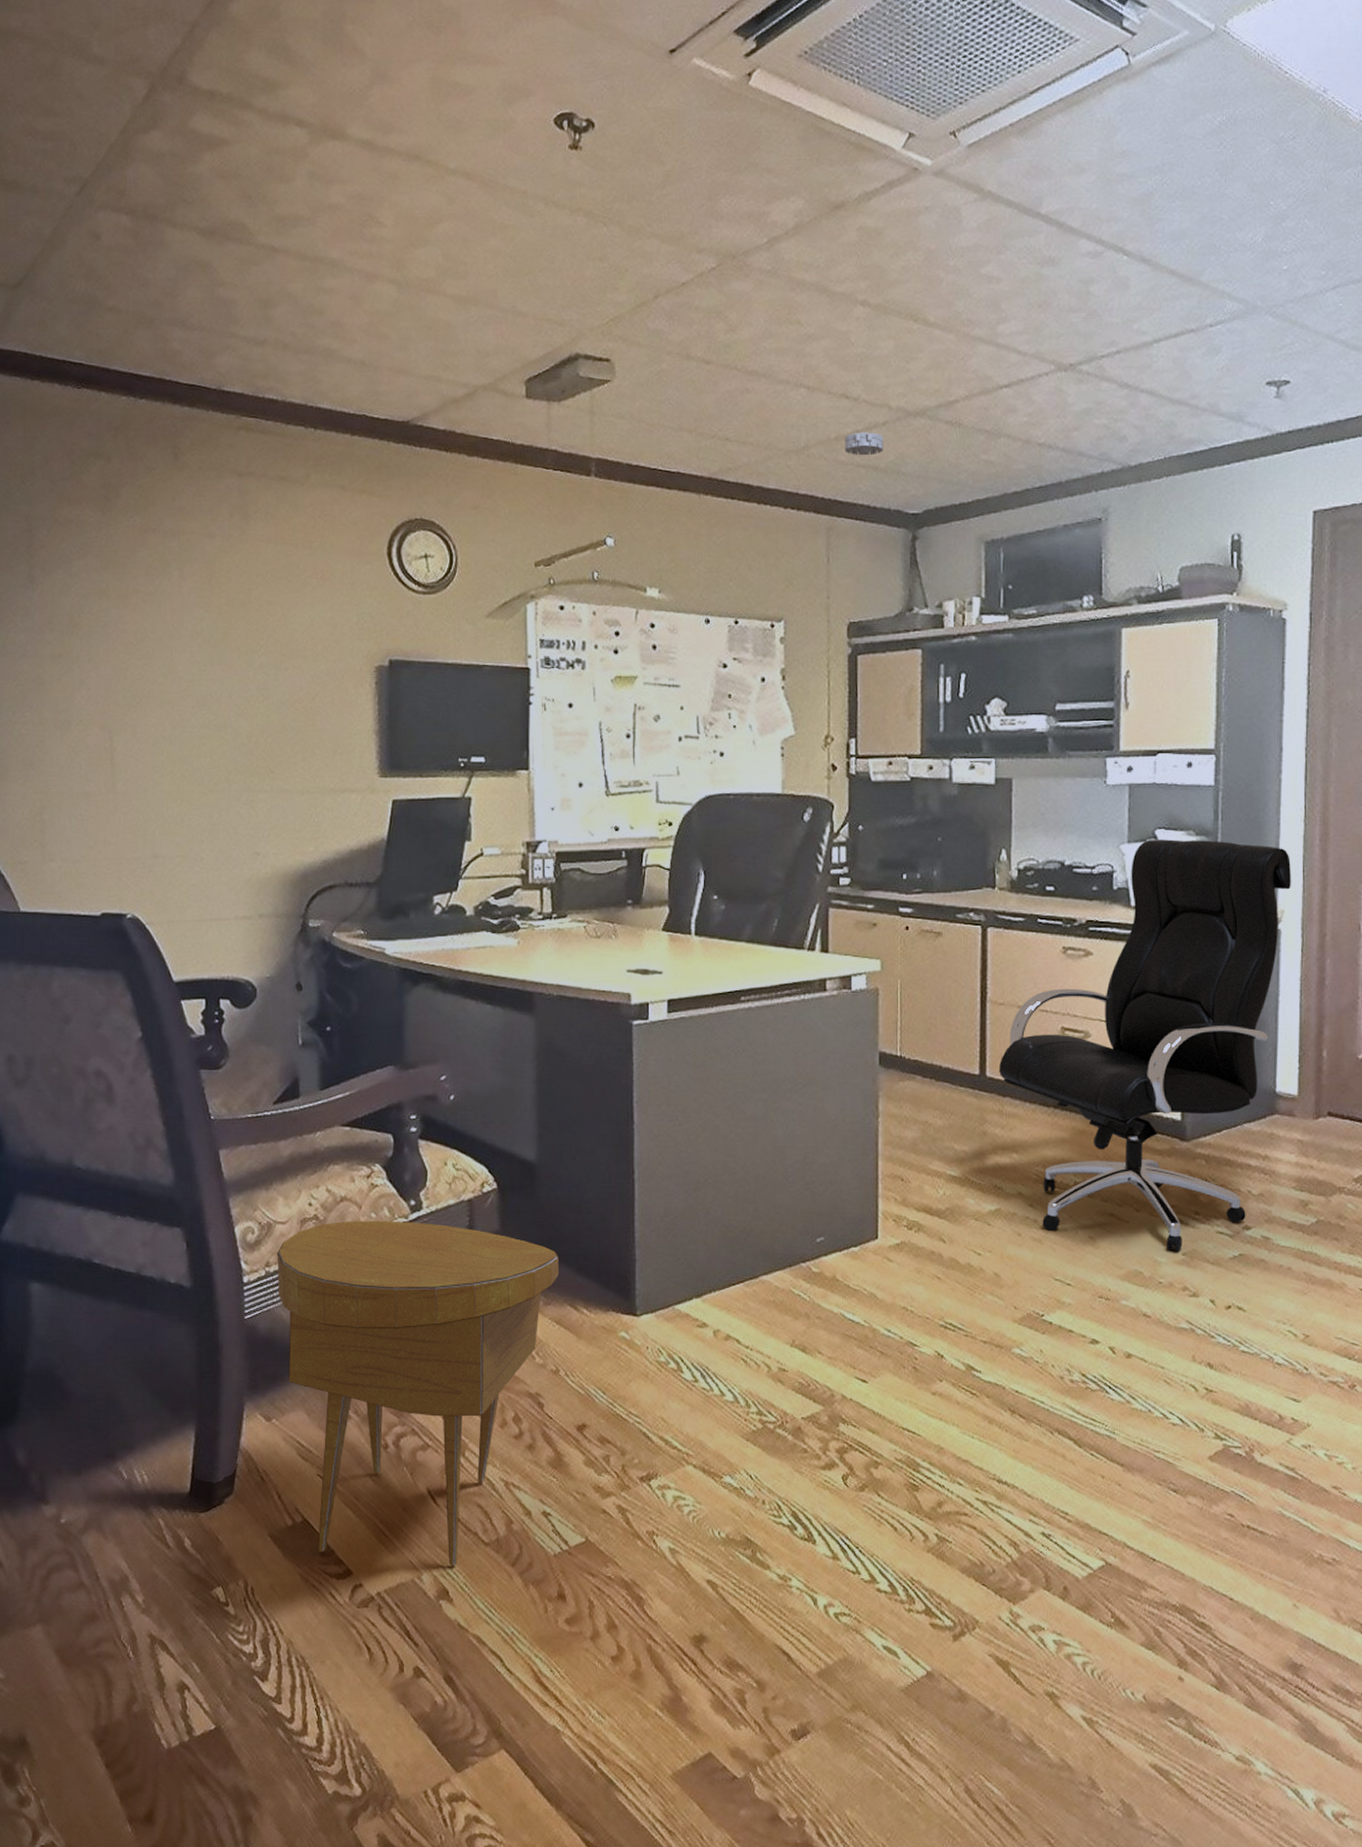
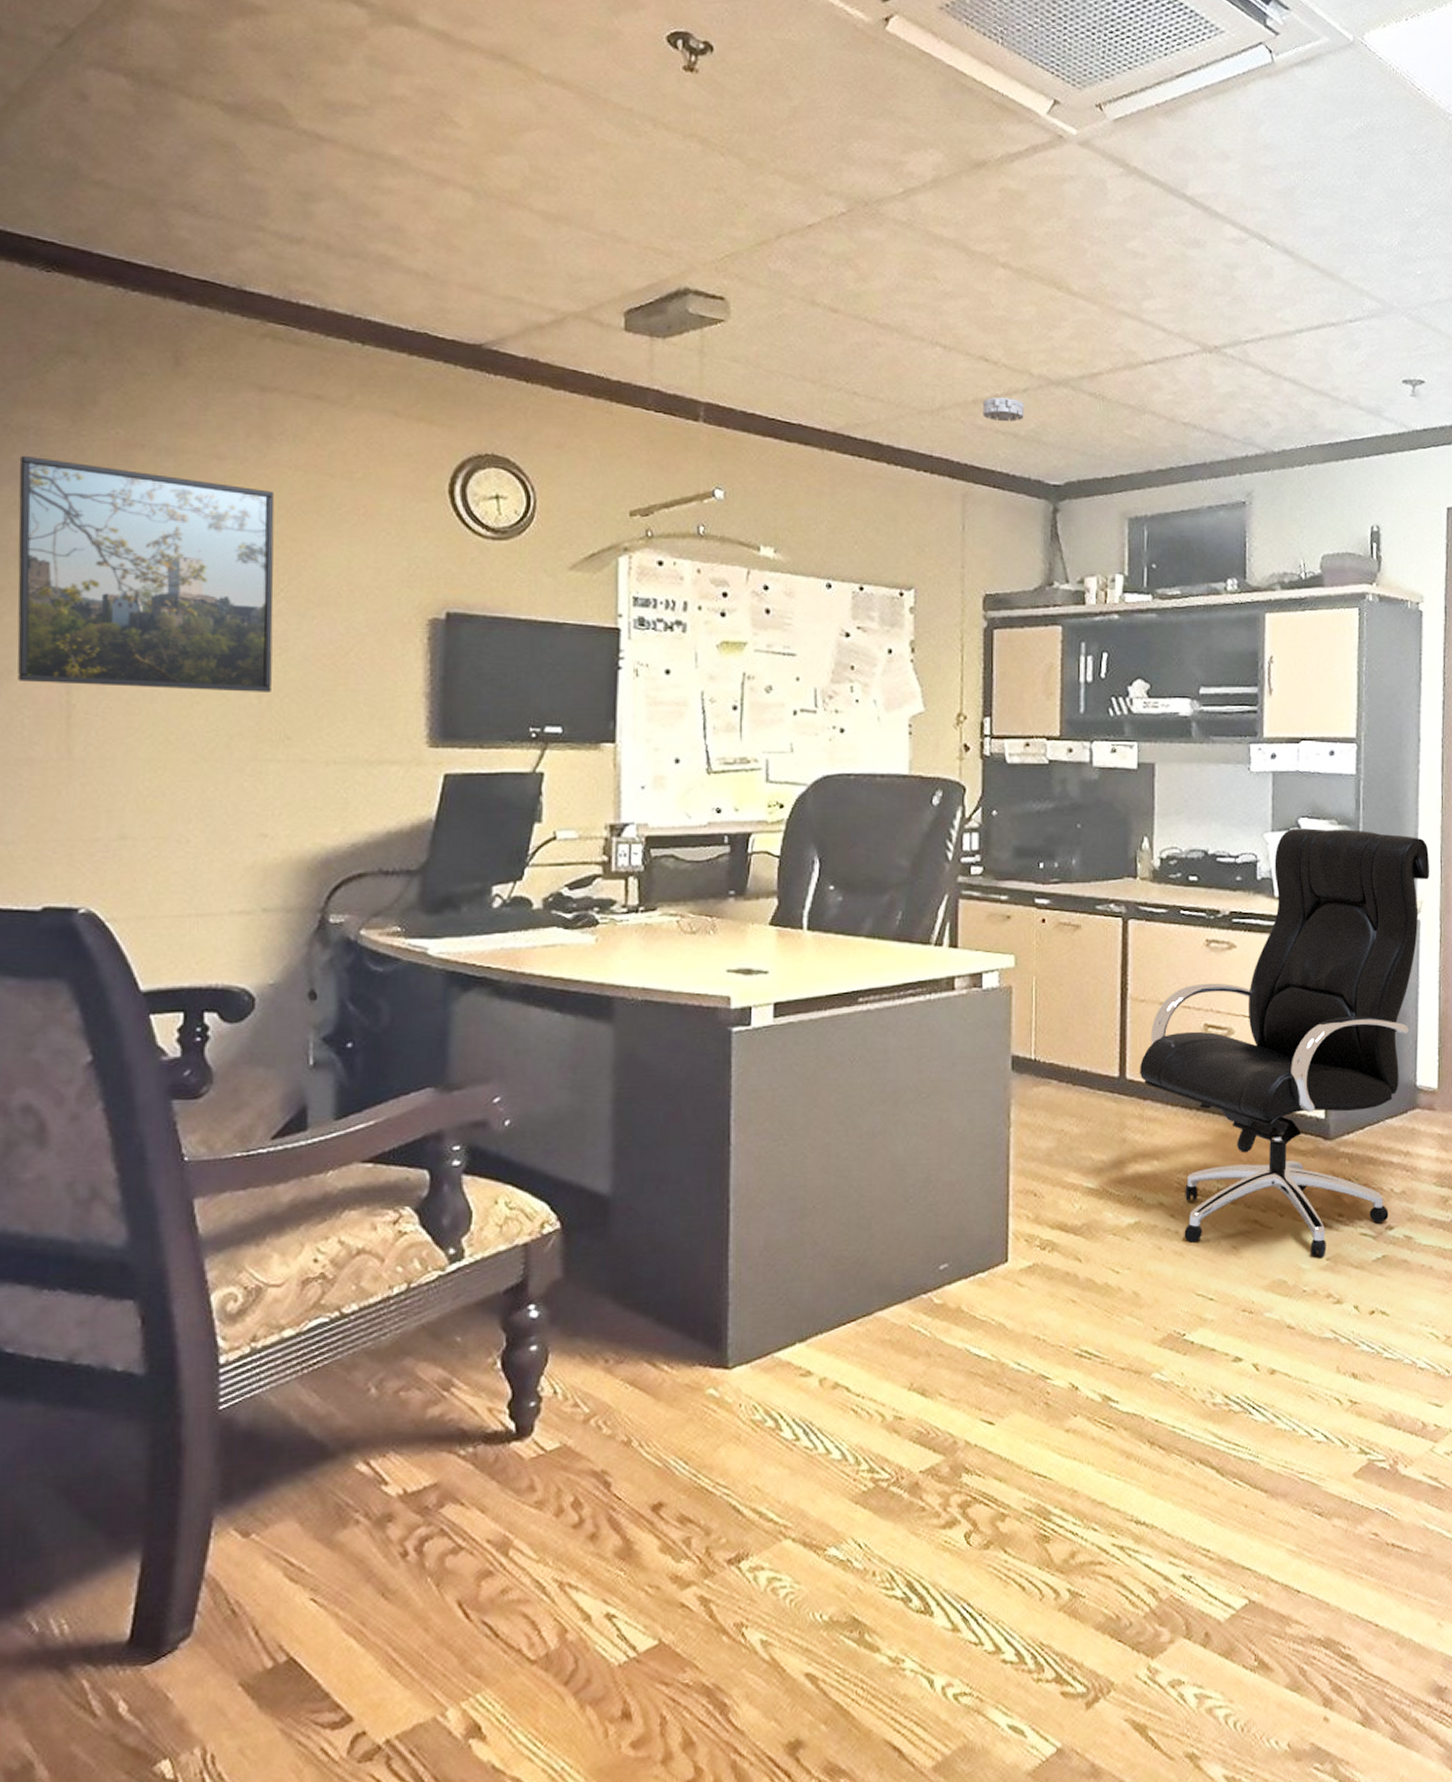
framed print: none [66,544,258,734] -> present [17,455,275,692]
side table: present [277,1220,559,1566] -> none [266,1274,635,1699]

